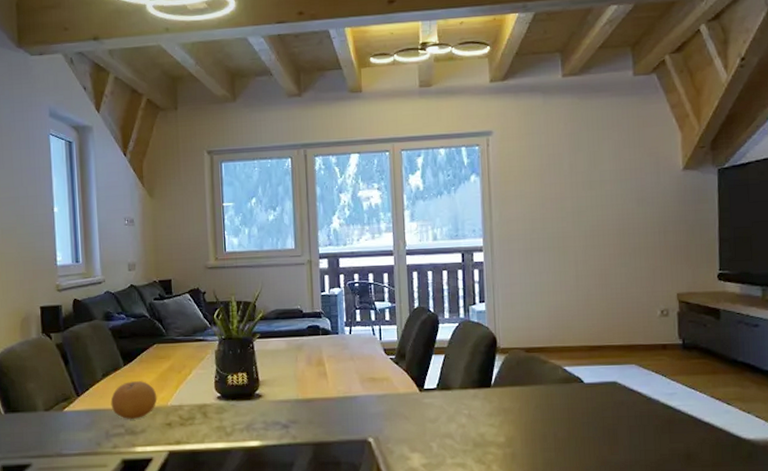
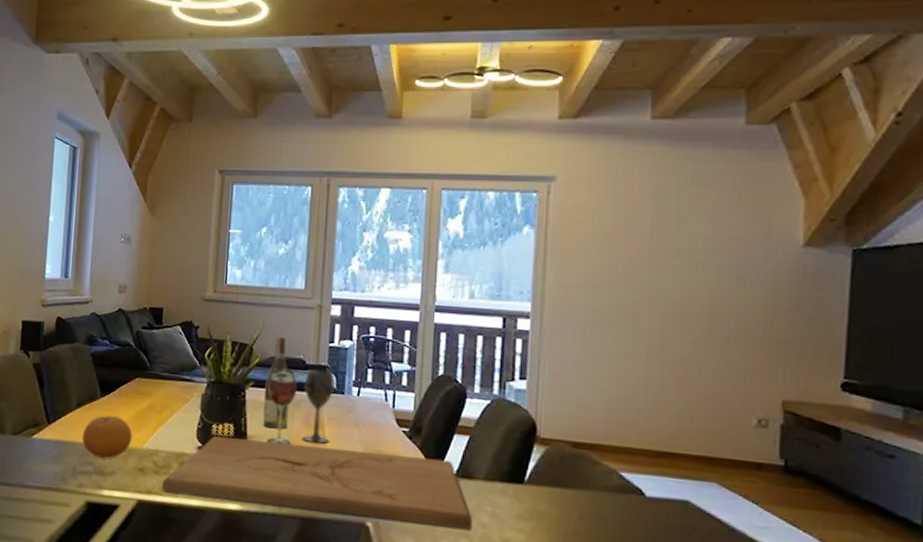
cutting board: none [189,377,454,440] -> present [162,436,473,530]
wine bottle: none [269,292,294,372] -> present [262,337,290,430]
wineglass: none [272,318,298,385] -> present [268,367,297,445]
wine glass: none [304,314,331,379] -> present [302,368,335,444]

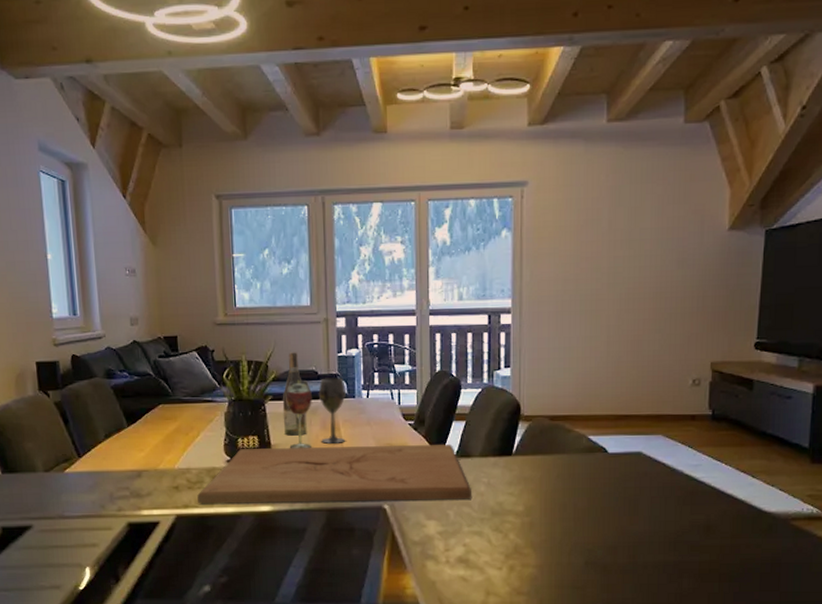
fruit: present [82,415,133,458] -> none [114,443,164,482]

